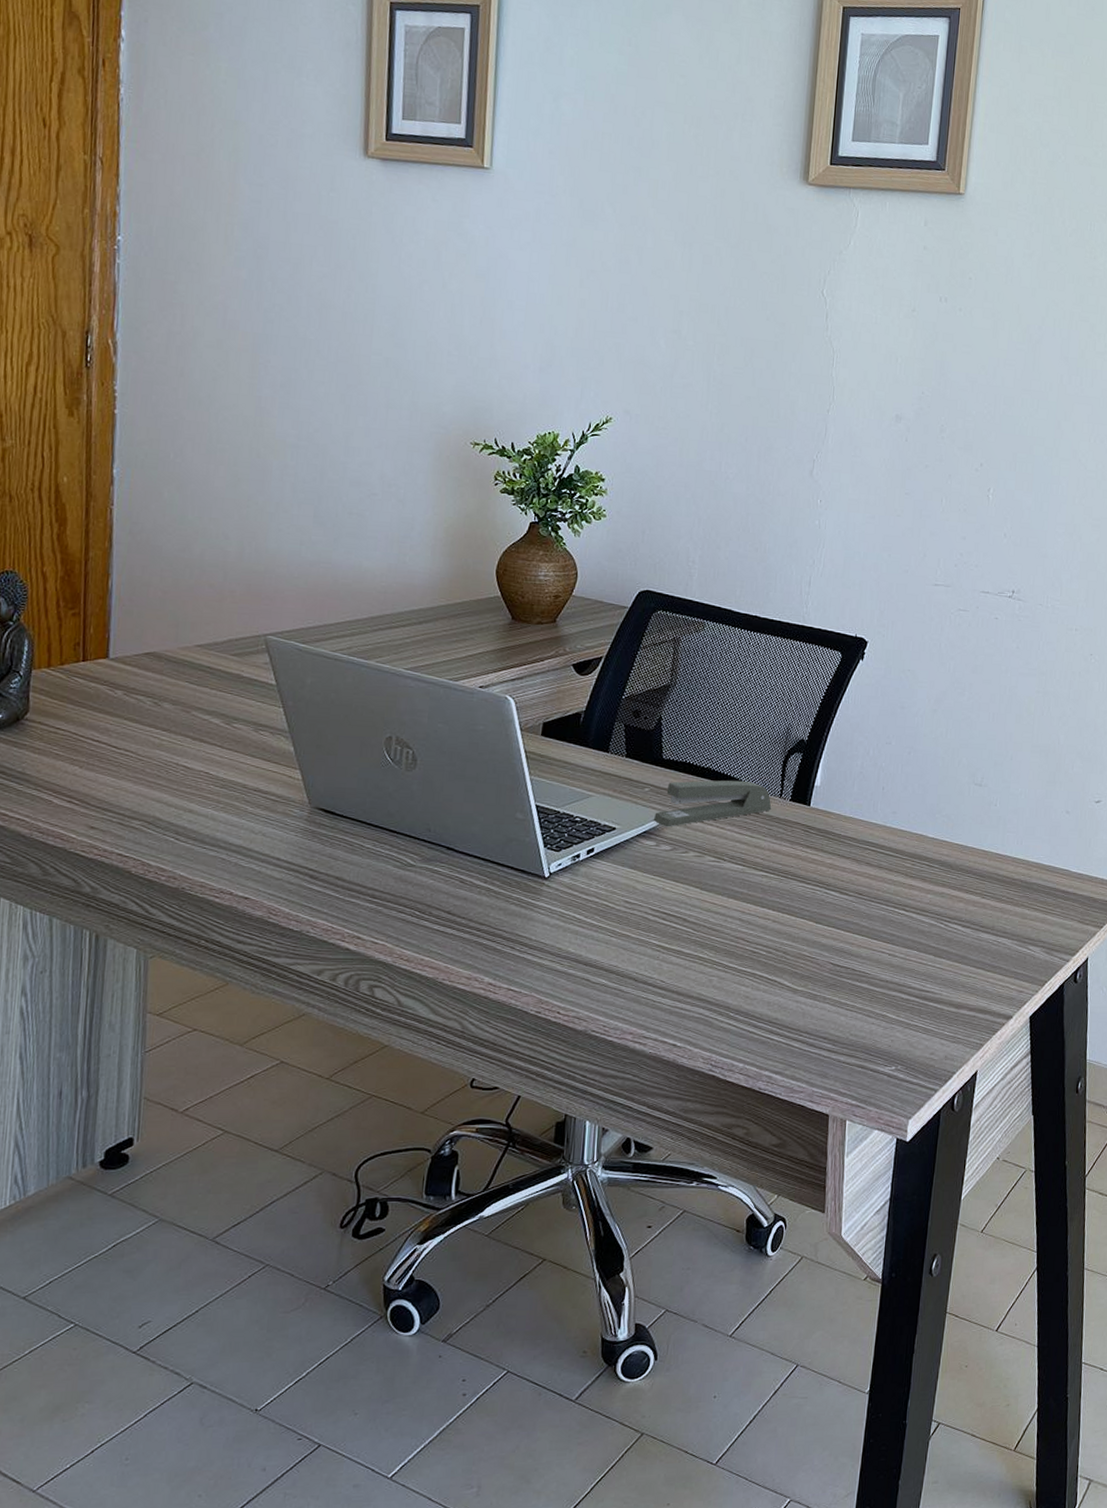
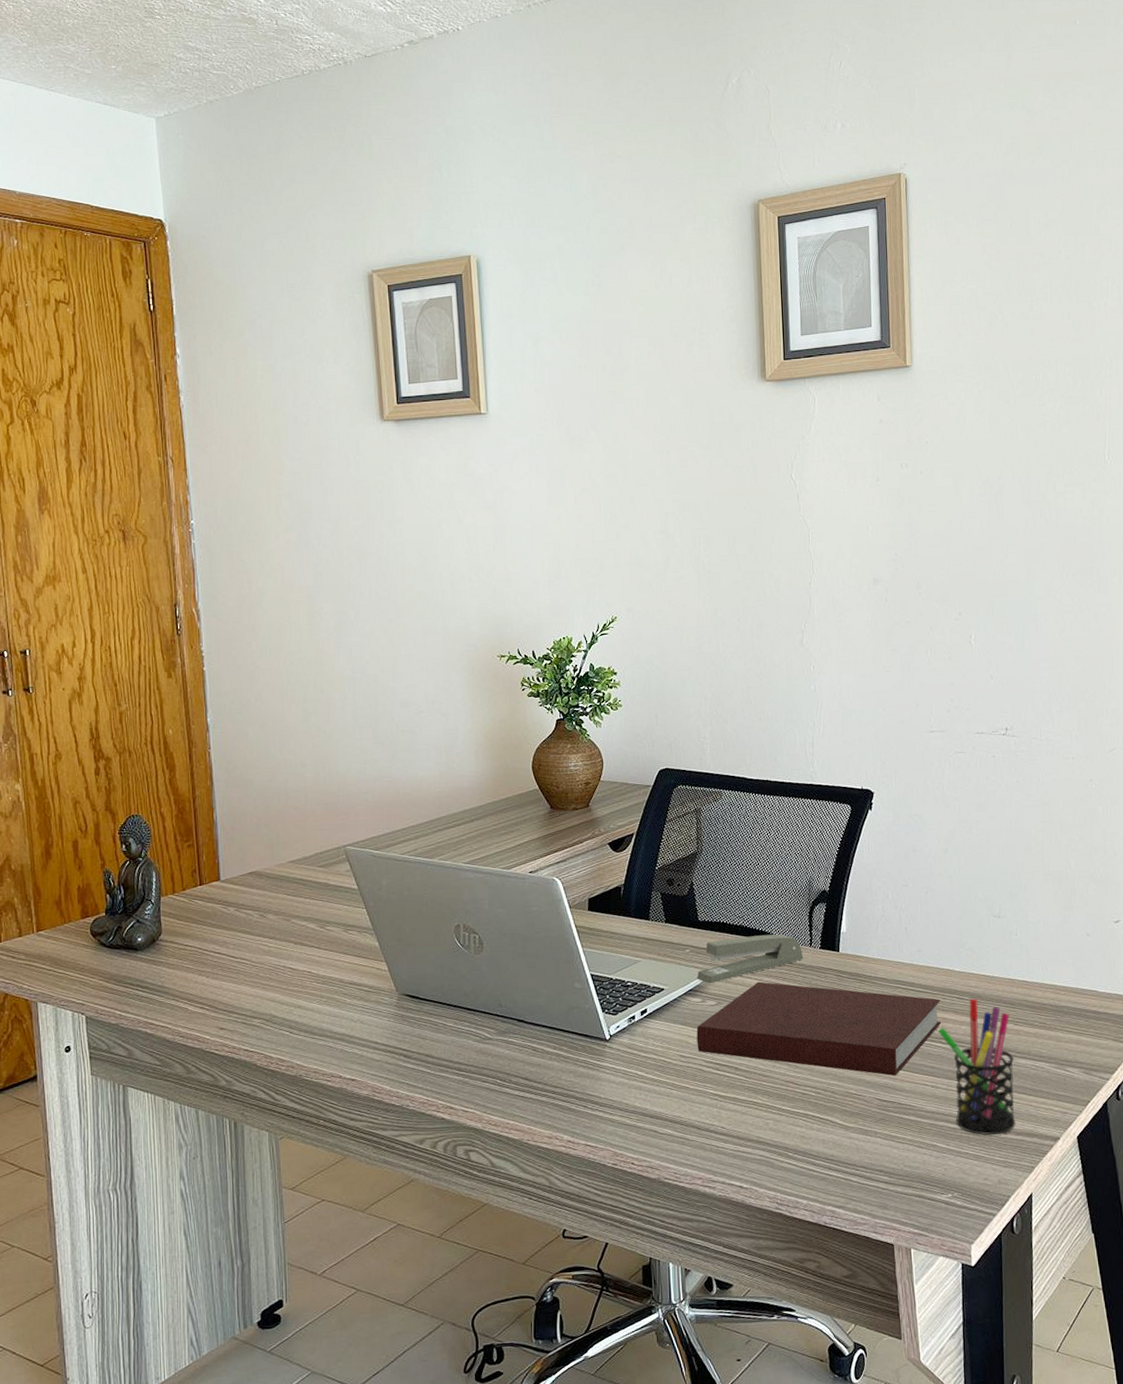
notebook: none [644,829,910,941] -> present [696,981,941,1076]
pen holder: none [903,868,978,1008] -> present [938,999,1016,1135]

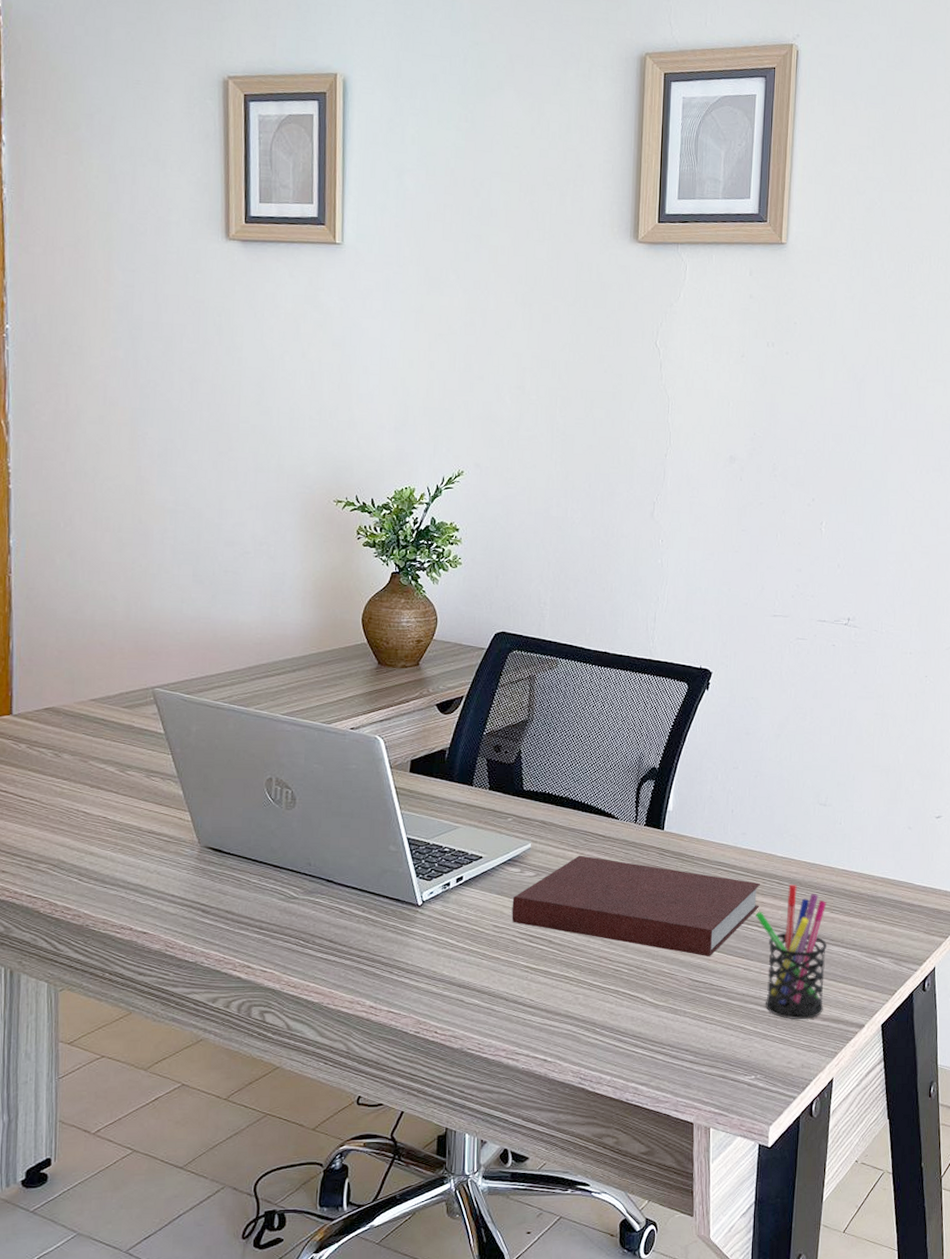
stapler: present [696,934,804,984] -> none [517,808,628,855]

